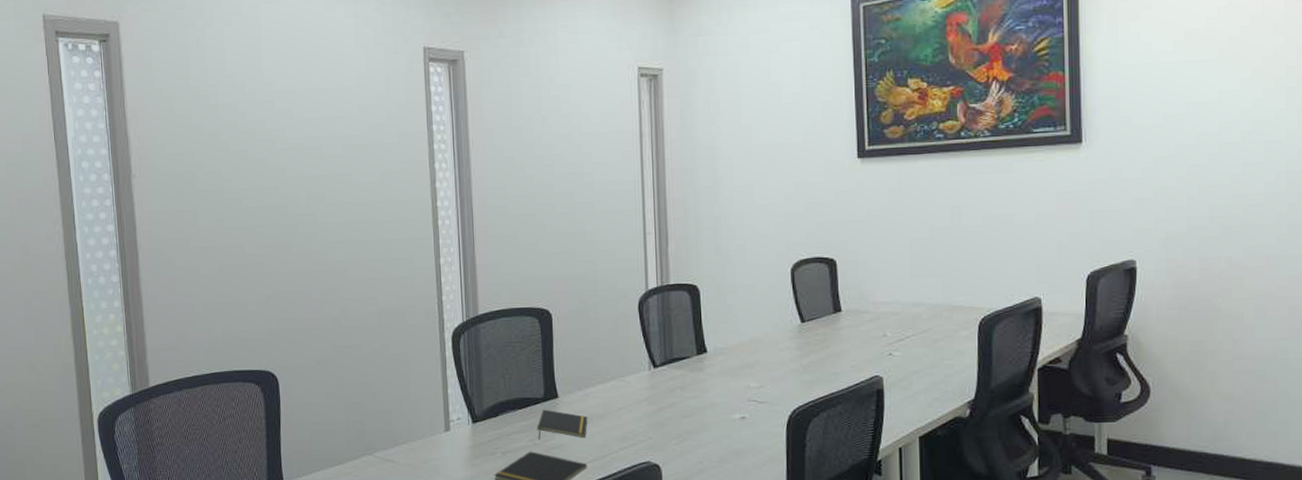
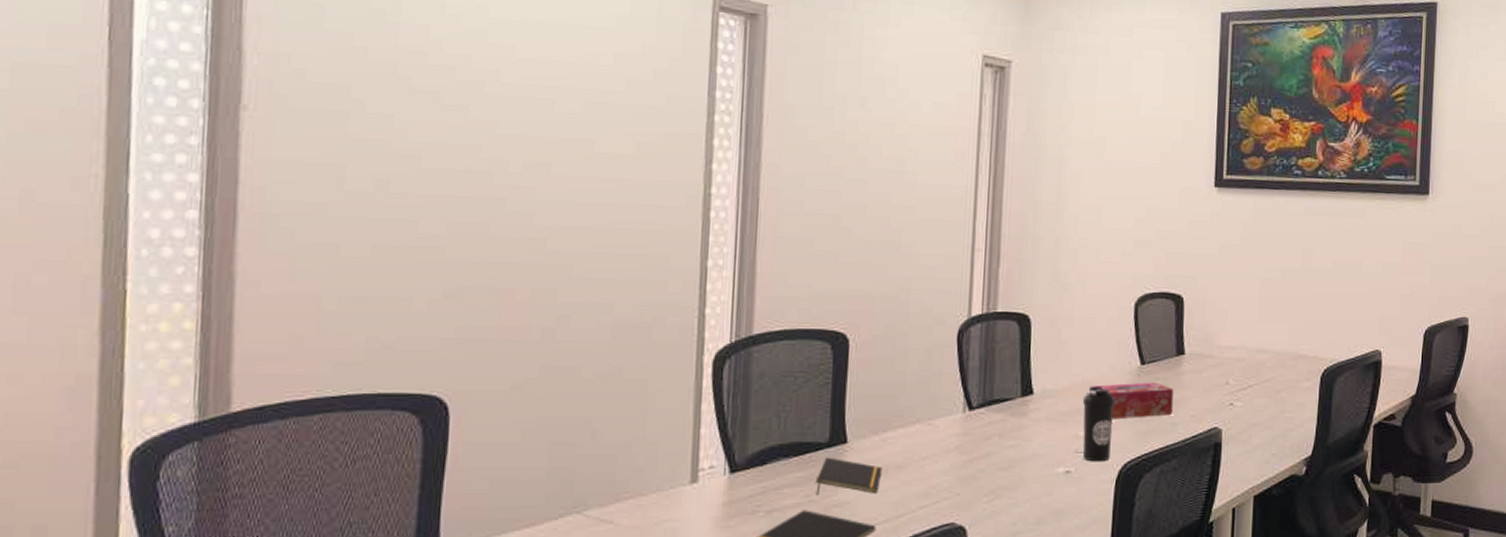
water bottle: none [750,343,781,409] -> present [1082,385,1116,462]
tissue box: none [756,337,834,372] -> present [1090,382,1174,420]

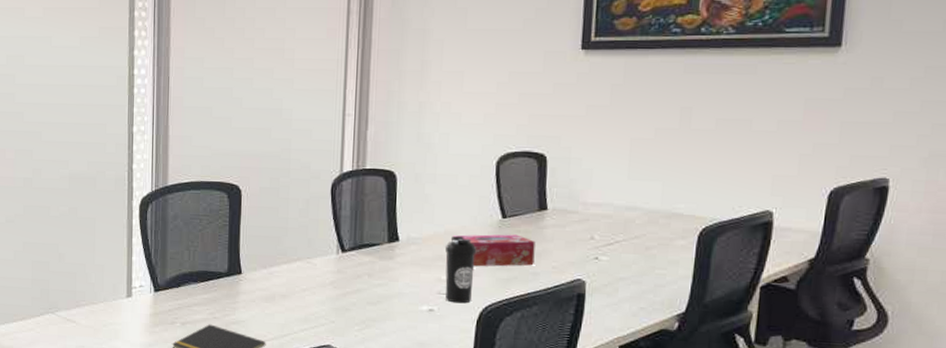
notepad: present [816,457,883,496] -> none [218,284,271,316]

